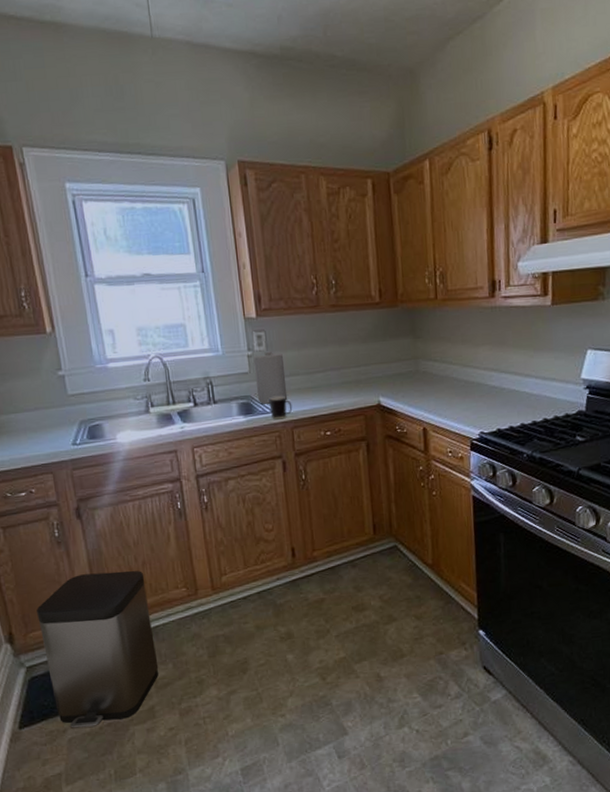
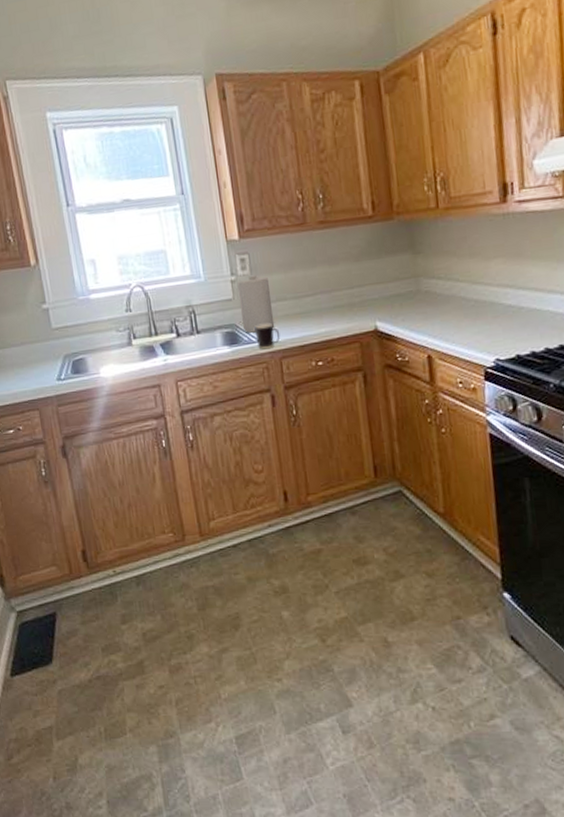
pedal bin: present [36,570,159,729] -> none [25,513,147,681]

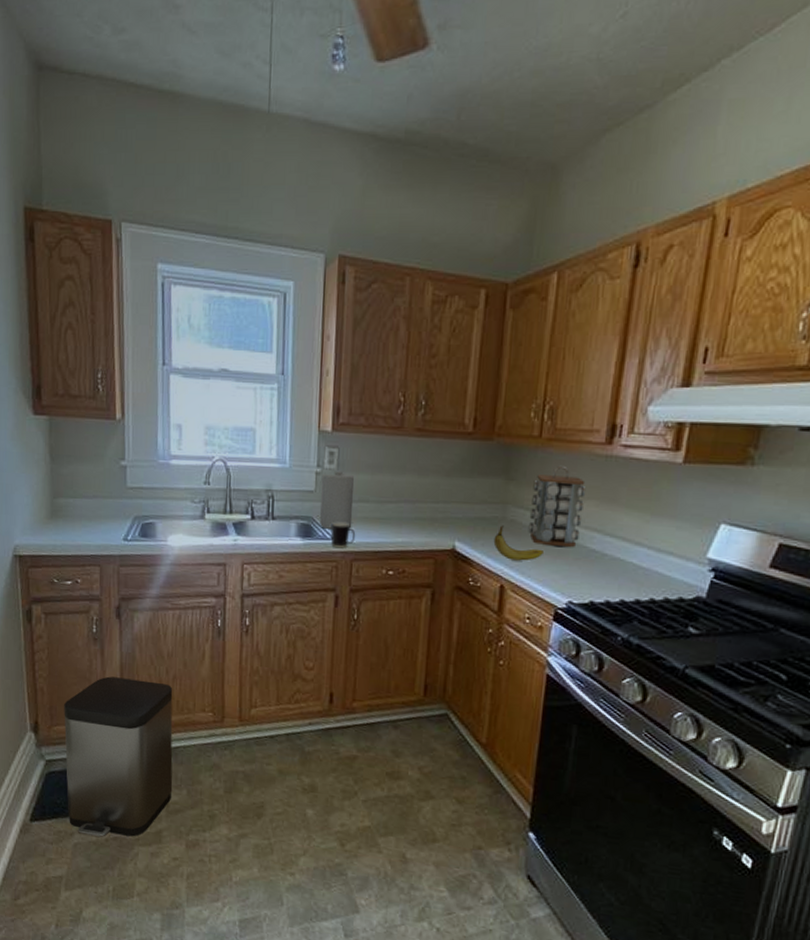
pedal bin: none [25,513,147,681] -> present [64,676,173,838]
fruit: none [412,298,463,330] -> present [493,525,543,562]
spice rack: none [439,230,494,310] -> present [528,465,587,548]

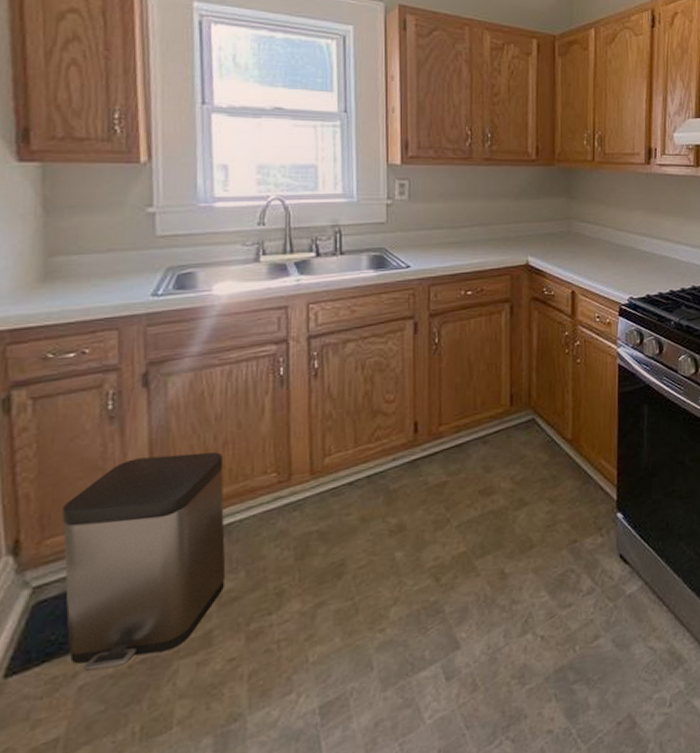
paper towel holder: present [320,470,354,529] -> none [392,201,428,258]
mug: present [330,522,356,549] -> none [405,250,432,276]
fruit: present [493,525,543,562] -> none [562,238,605,268]
spice rack: present [528,465,587,548] -> none [590,183,634,253]

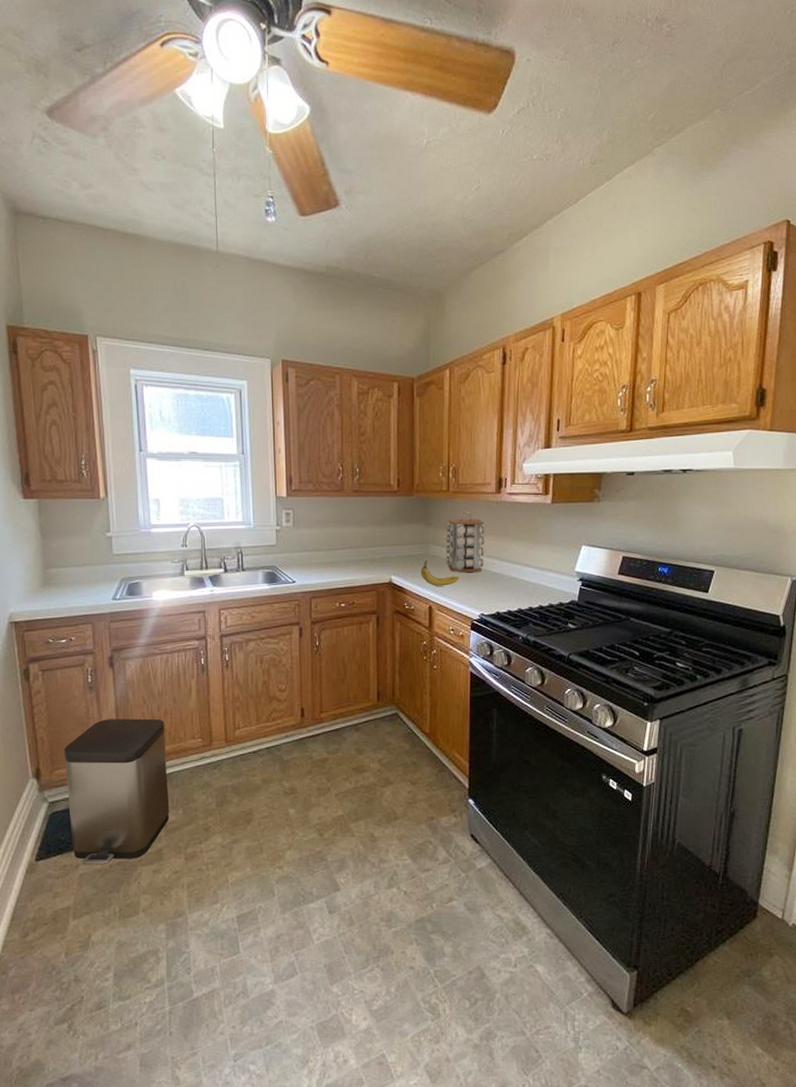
fruit: none [562,238,605,268] -> present [421,560,459,586]
spice rack: none [590,183,634,253] -> present [445,511,486,573]

